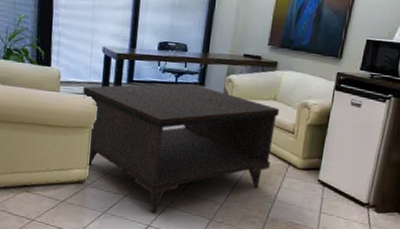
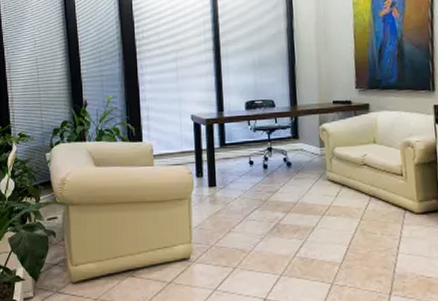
coffee table: present [83,83,280,213] -> none [177,139,385,284]

